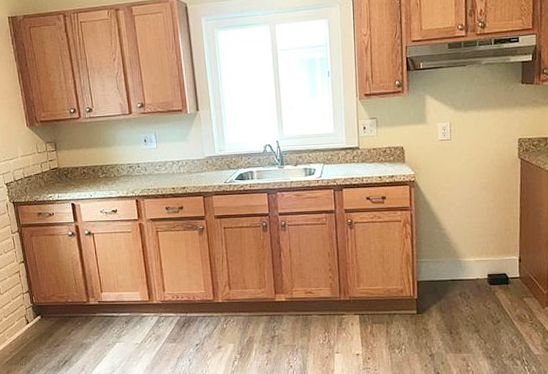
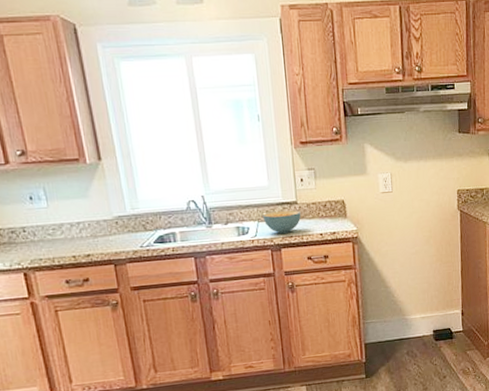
cereal bowl: none [327,155,363,175] -> present [262,210,301,234]

